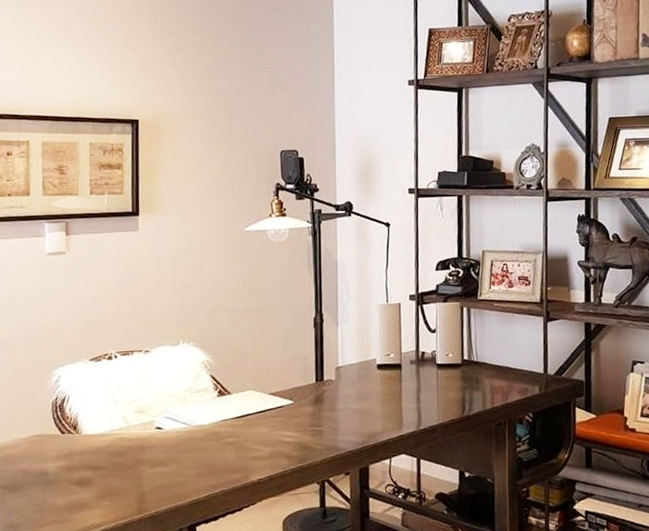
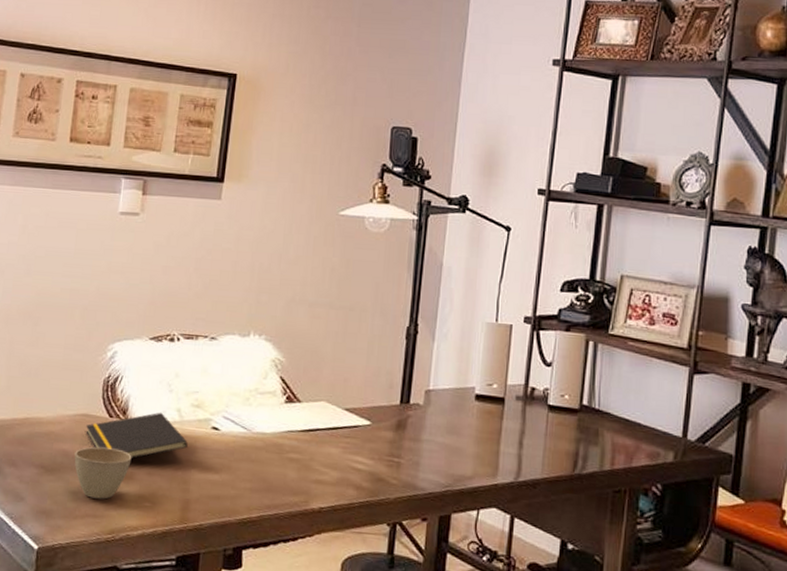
cup: none [34,460,87,507] -> present [74,446,132,499]
notepad: none [41,422,136,466] -> present [86,412,188,458]

